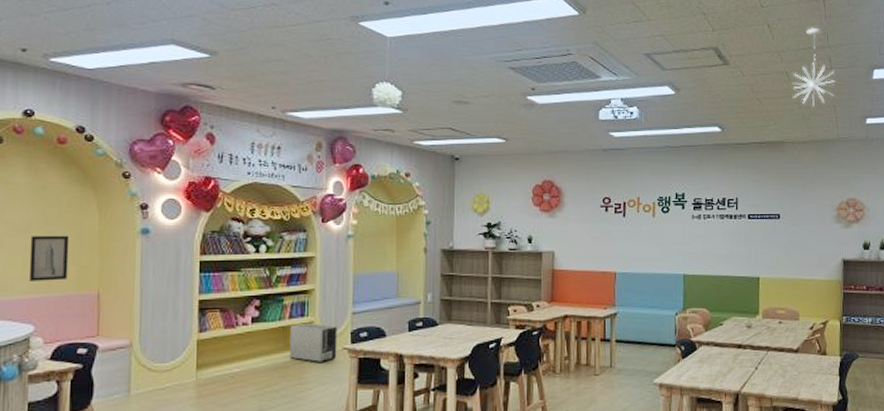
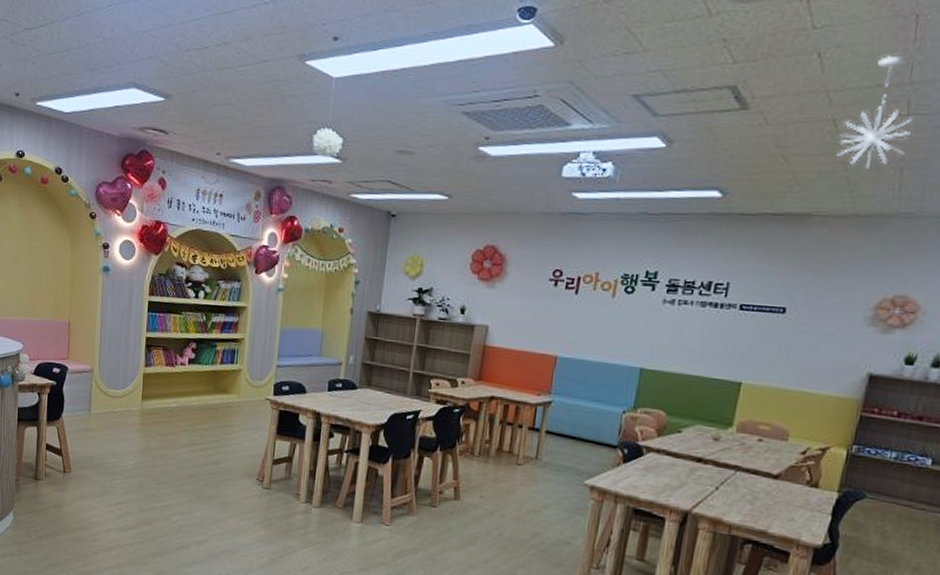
wall art: present [29,235,70,281] -> none [19,265,49,307]
air purifier: present [290,322,338,363] -> none [219,369,263,410]

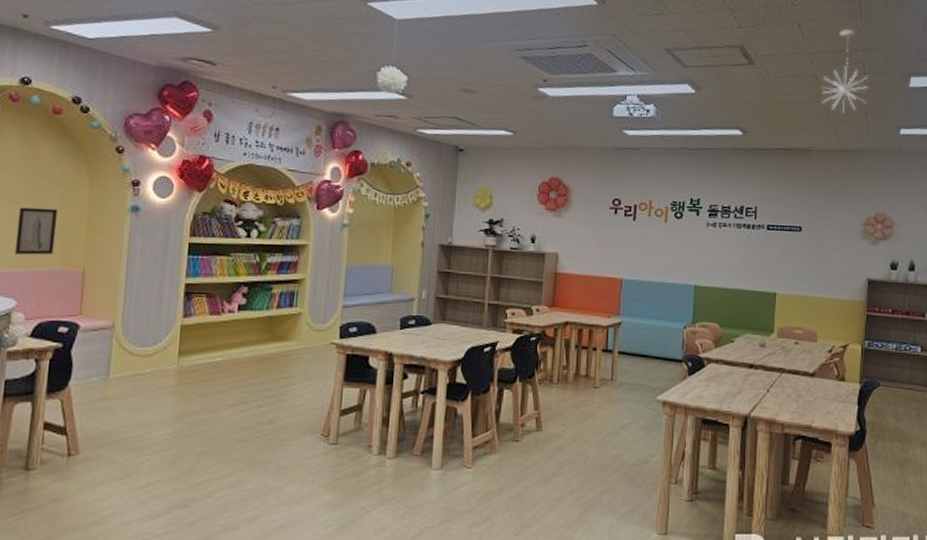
wall art: none [19,265,49,307] -> present [14,207,59,255]

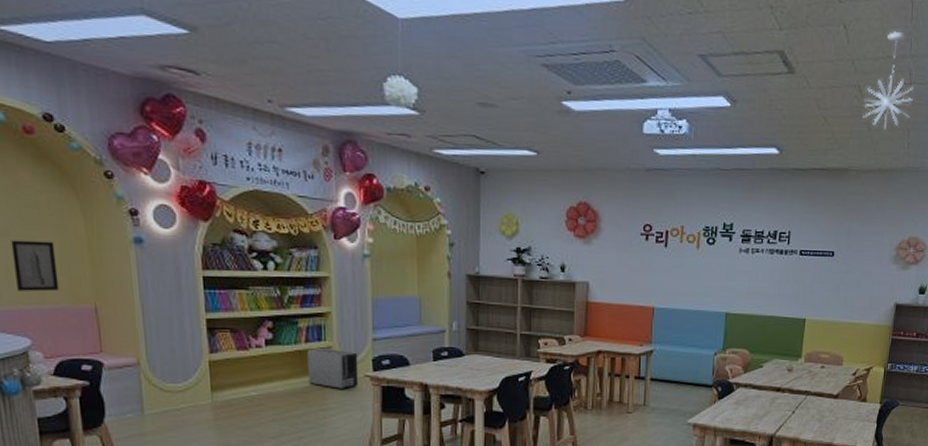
air purifier: none [275,313,327,357] -> present [307,347,359,390]

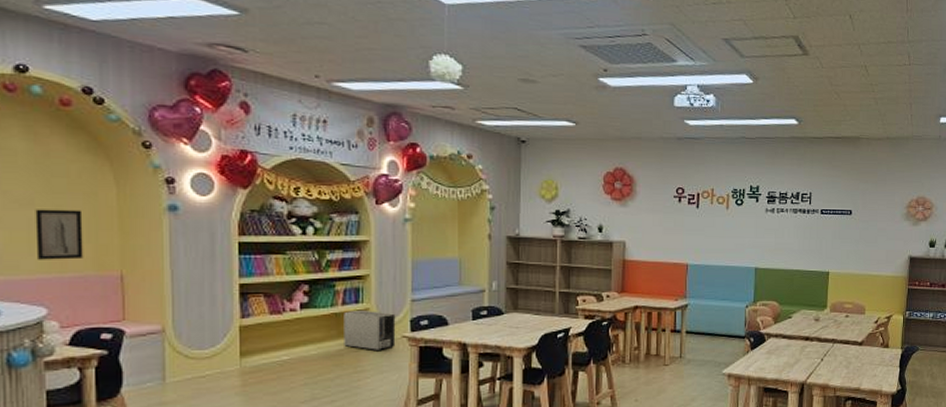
pendant light: present [863,32,915,130] -> none [870,21,914,103]

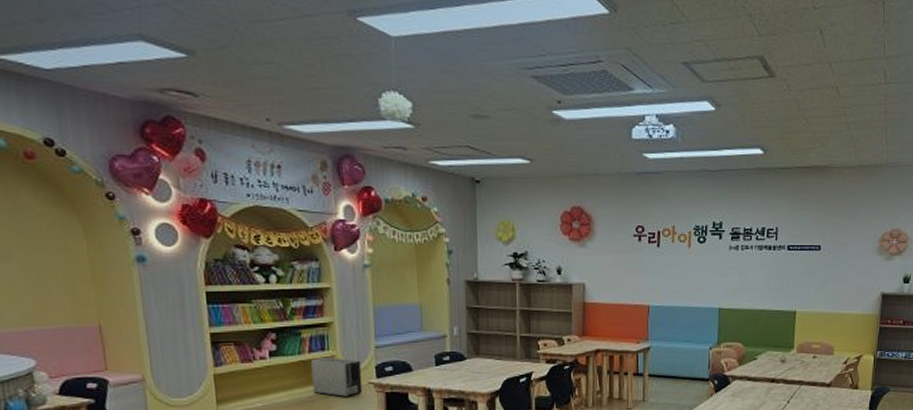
wall art: present [35,209,84,260] -> none [13,263,63,313]

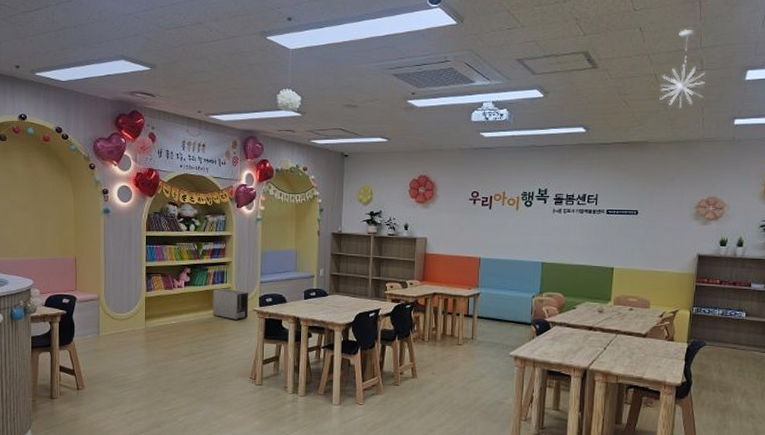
pendant light: none [842,35,890,128] -> present [660,30,706,108]

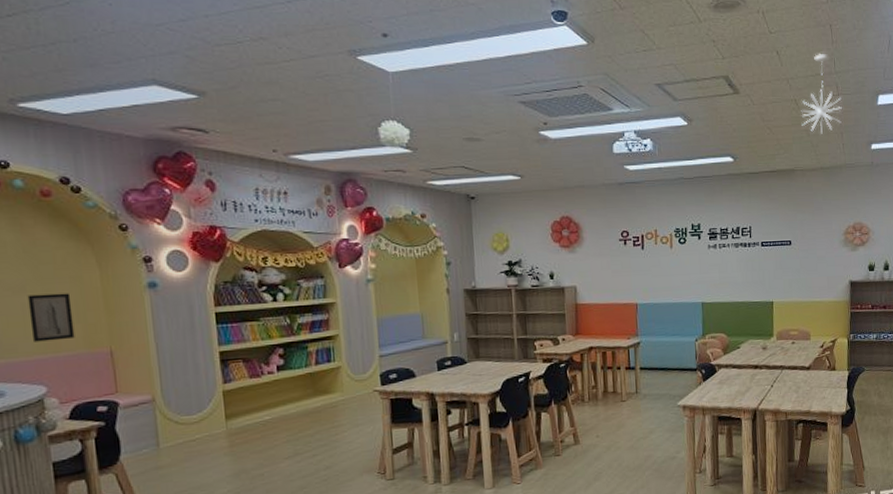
wall art: none [28,212,54,247] -> present [27,293,75,342]
air purifier: present [213,288,249,321] -> none [318,368,369,407]

